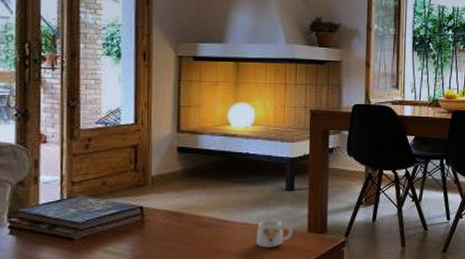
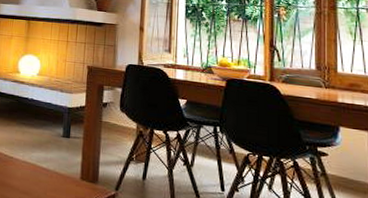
mug: present [257,219,293,248] -> none [35,161,67,189]

